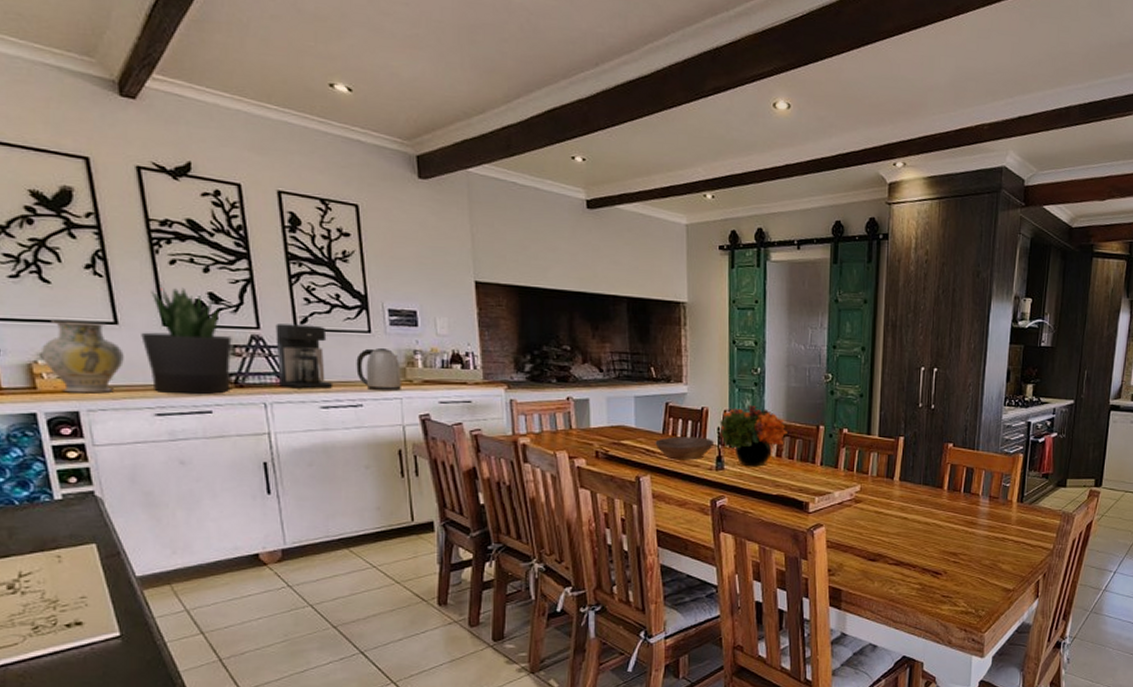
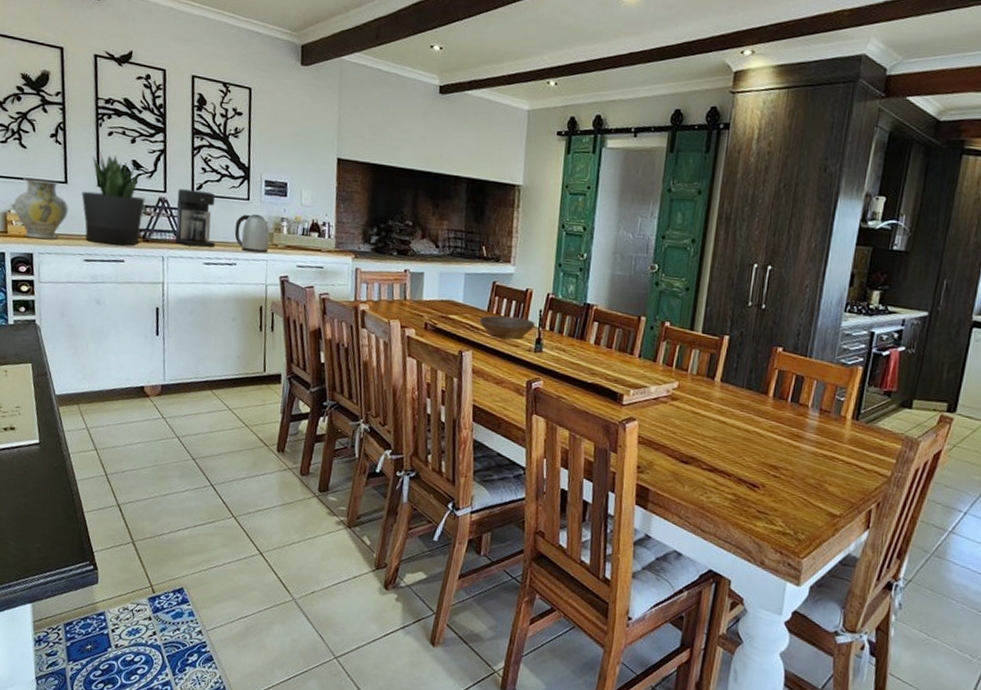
flower arrangement: present [719,404,788,467] -> none [541,289,608,353]

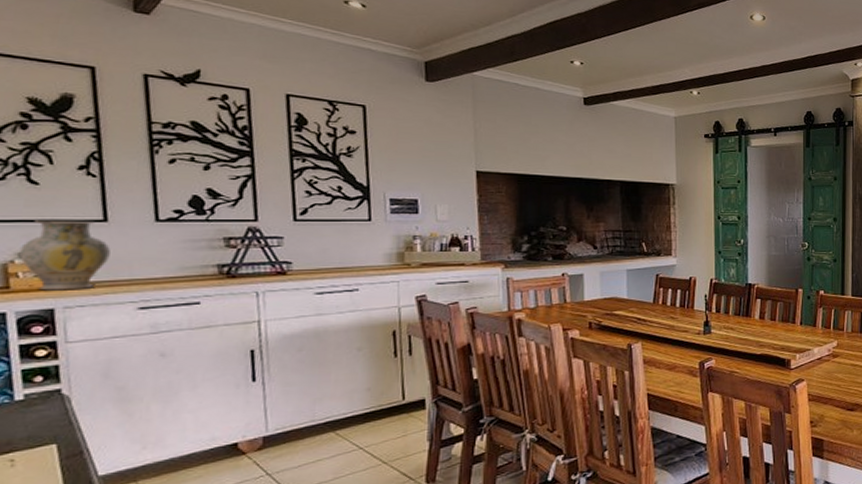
planter: present [81,150,145,246] -> none [131,180,228,288]
coffee maker: present [175,189,216,249] -> none [273,216,330,278]
kettle: present [234,214,270,254] -> none [354,235,400,276]
bowl: present [479,315,536,340] -> none [646,304,703,327]

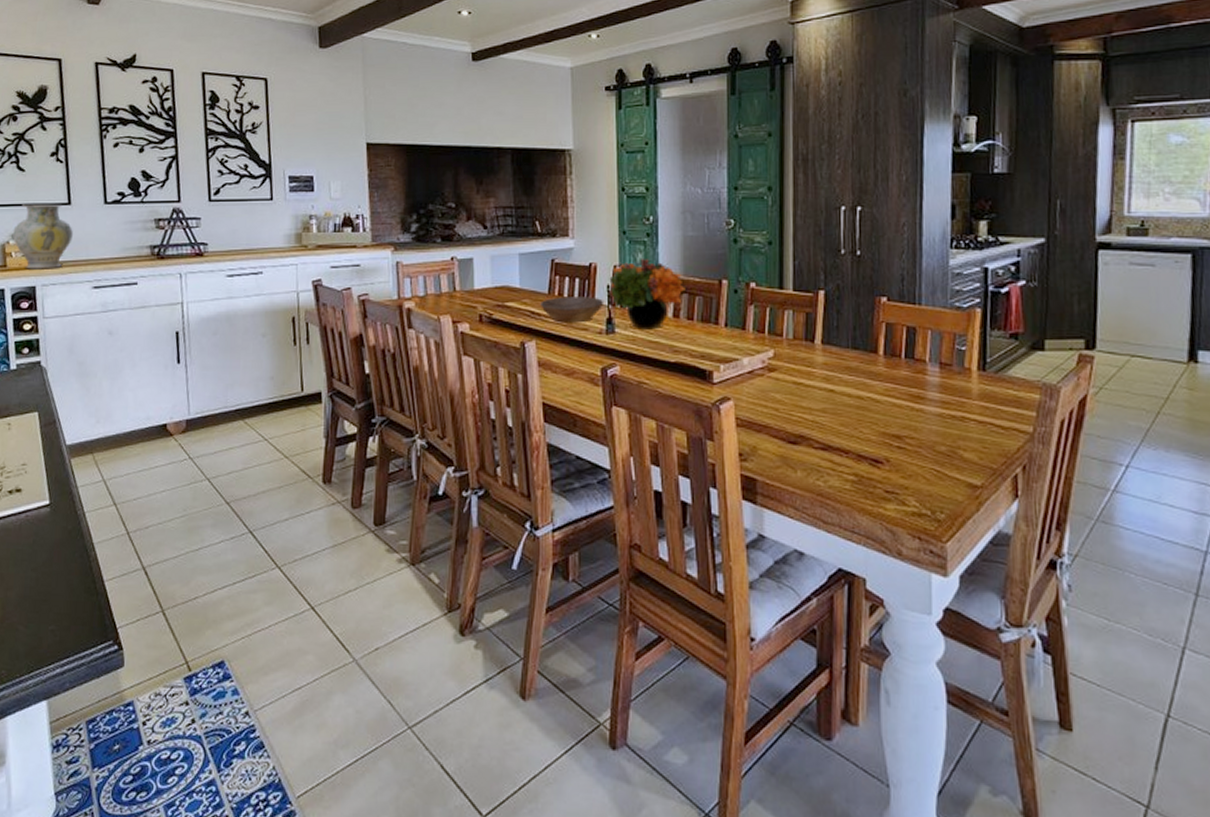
bowl: none [646,304,703,327] -> present [540,297,605,323]
flower arrangement: none [706,272,769,330] -> present [609,257,685,330]

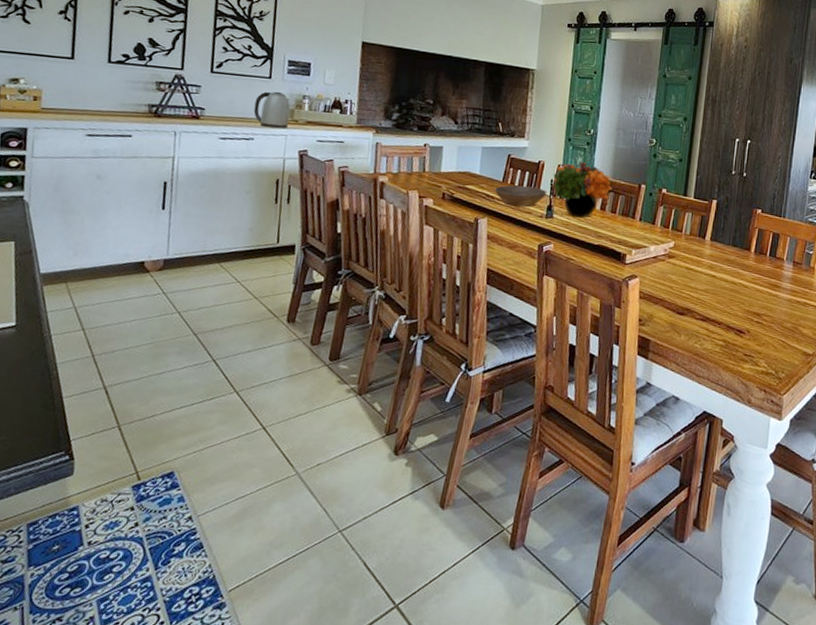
ceramic jug: present [12,204,73,269] -> none [9,53,73,115]
kettle: none [258,215,298,258] -> present [253,91,291,129]

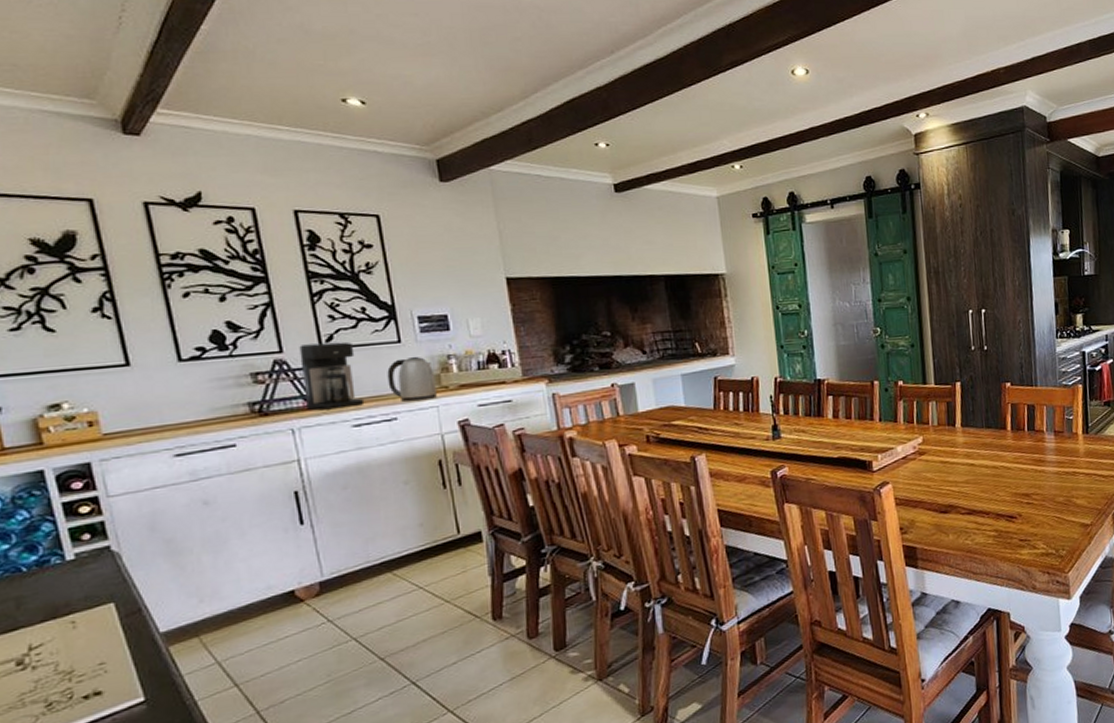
coffee maker: none [189,66,235,124] -> present [299,342,365,412]
bowl: present [495,185,547,207] -> none [707,407,769,435]
flower arrangement: present [552,161,613,218] -> none [771,368,842,433]

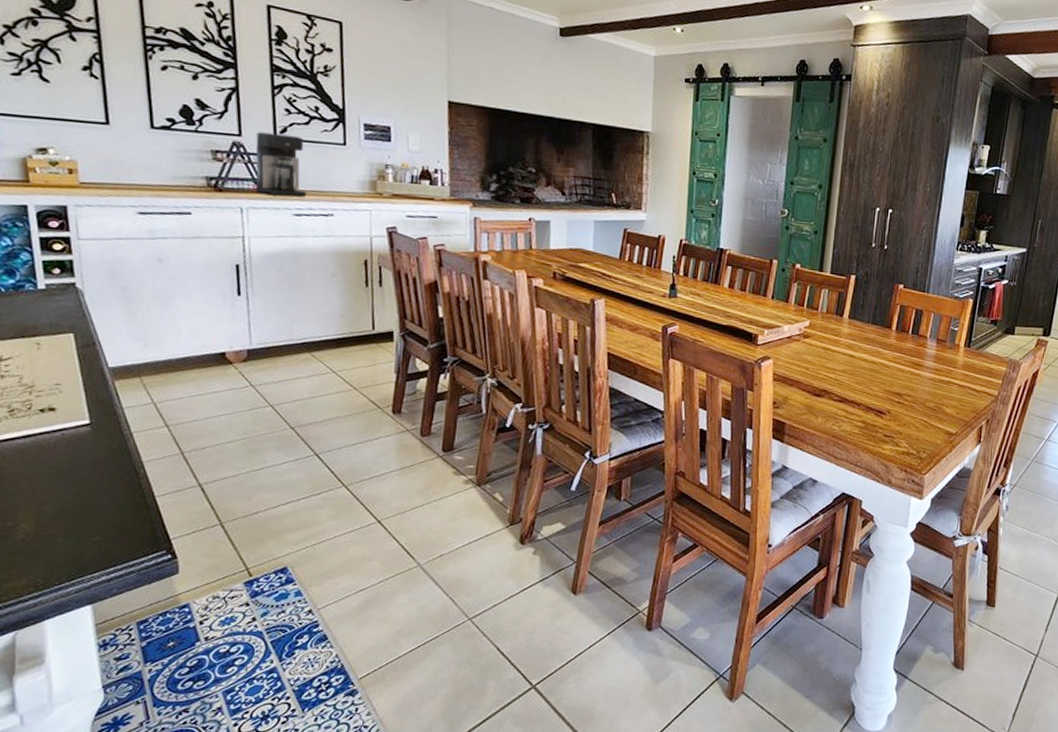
kettle: present [387,357,437,403] -> none [329,160,372,204]

